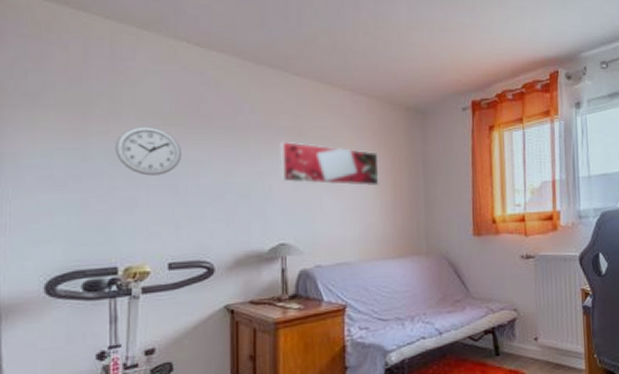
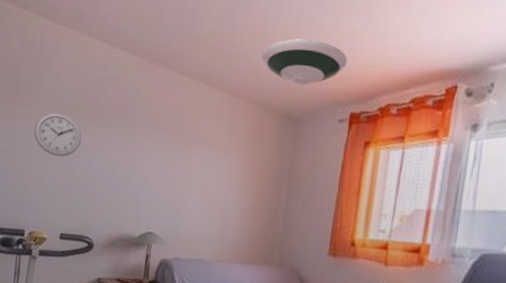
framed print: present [280,141,379,186] -> none [157,137,247,190]
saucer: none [378,35,462,79] -> present [261,38,348,86]

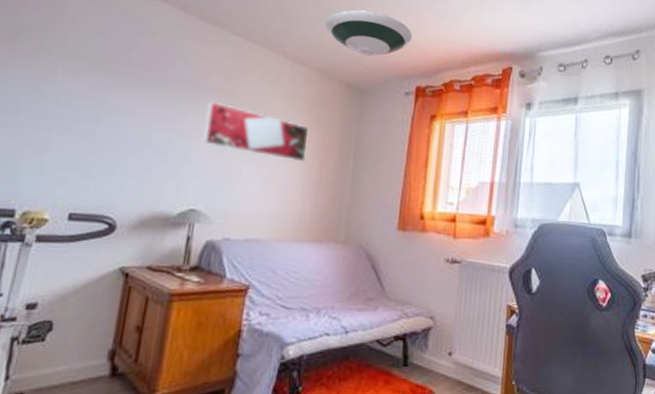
wall clock: present [34,112,82,157] -> none [37,66,106,120]
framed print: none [157,137,247,190] -> present [204,101,309,161]

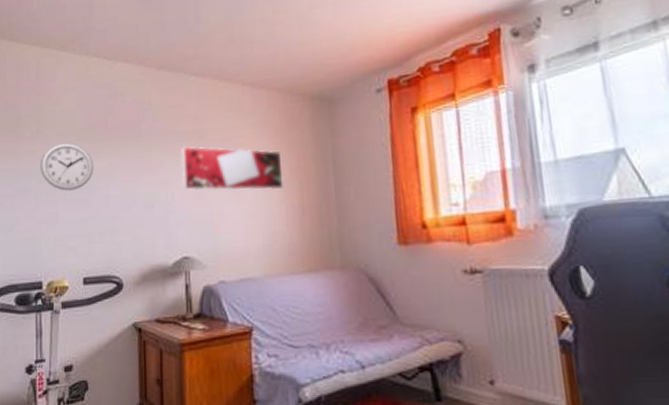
wall clock: none [37,66,106,120] -> present [40,142,94,191]
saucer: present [325,9,413,57] -> none [277,11,373,62]

